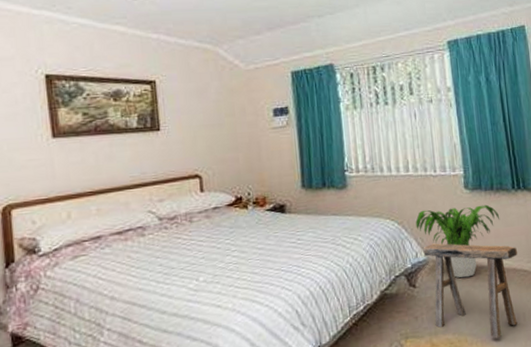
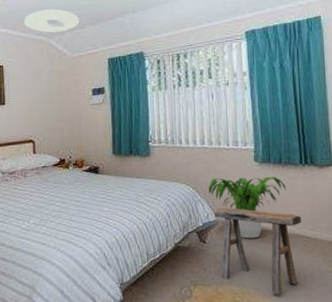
ceiling light: none [181,10,254,40] -> present [23,9,80,33]

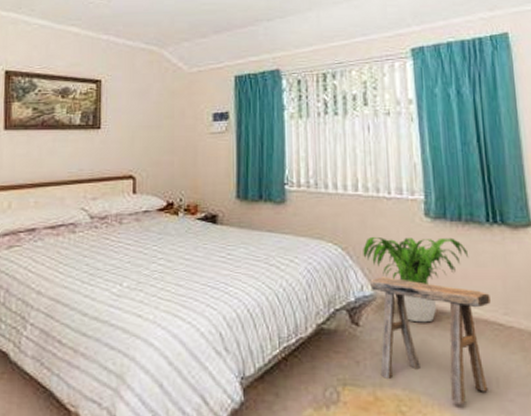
ceiling light: present [23,9,80,33] -> none [130,13,201,42]

